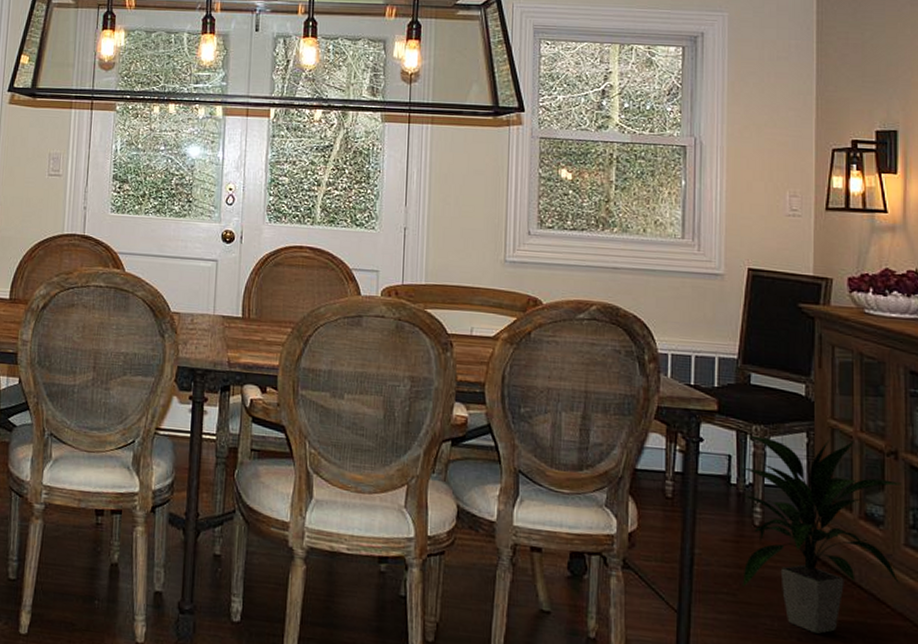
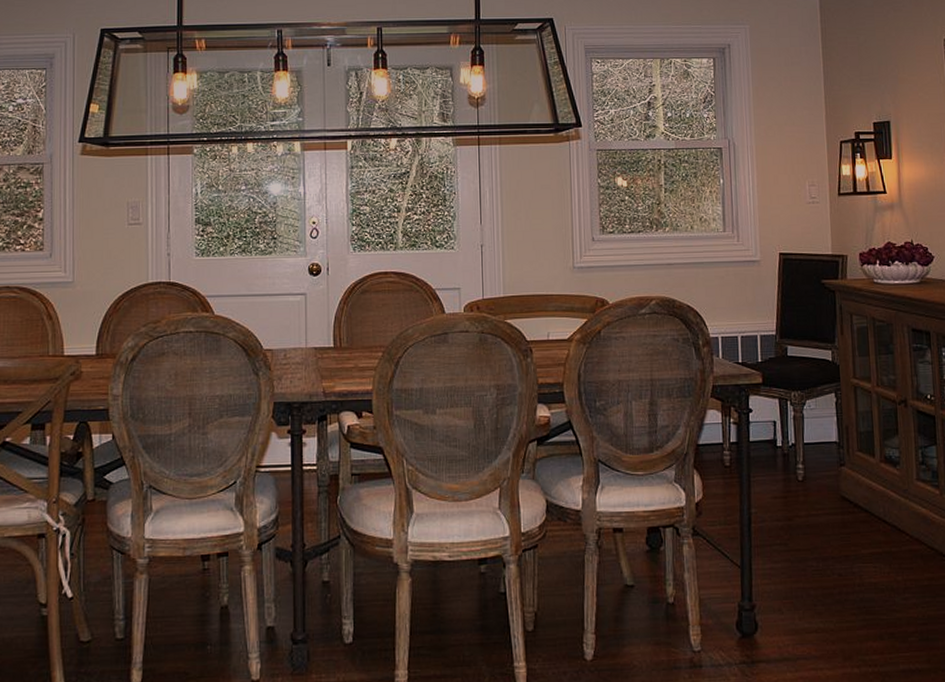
indoor plant: present [736,434,901,634] -> none [781,395,915,567]

